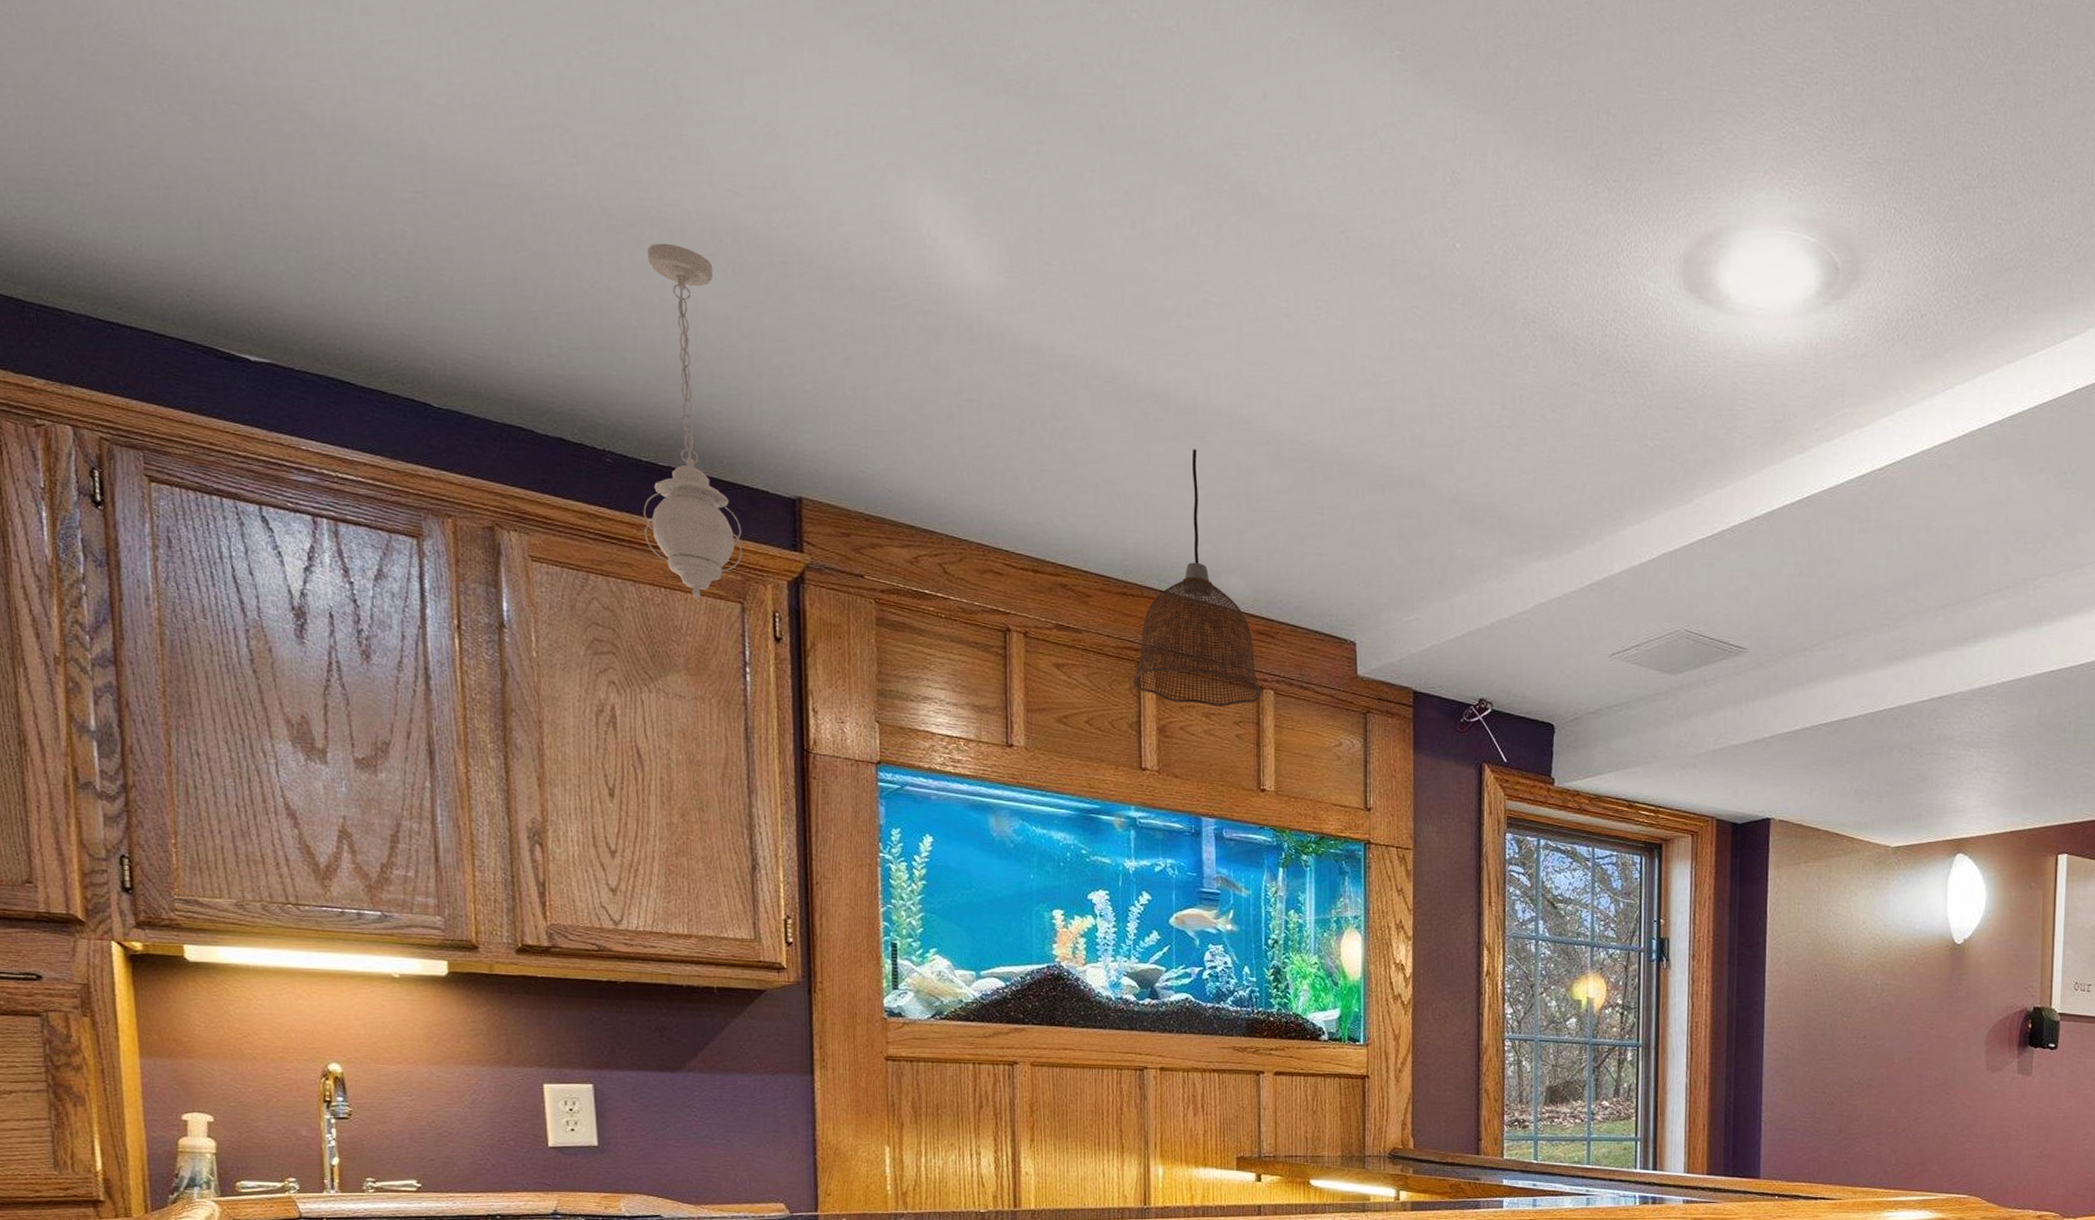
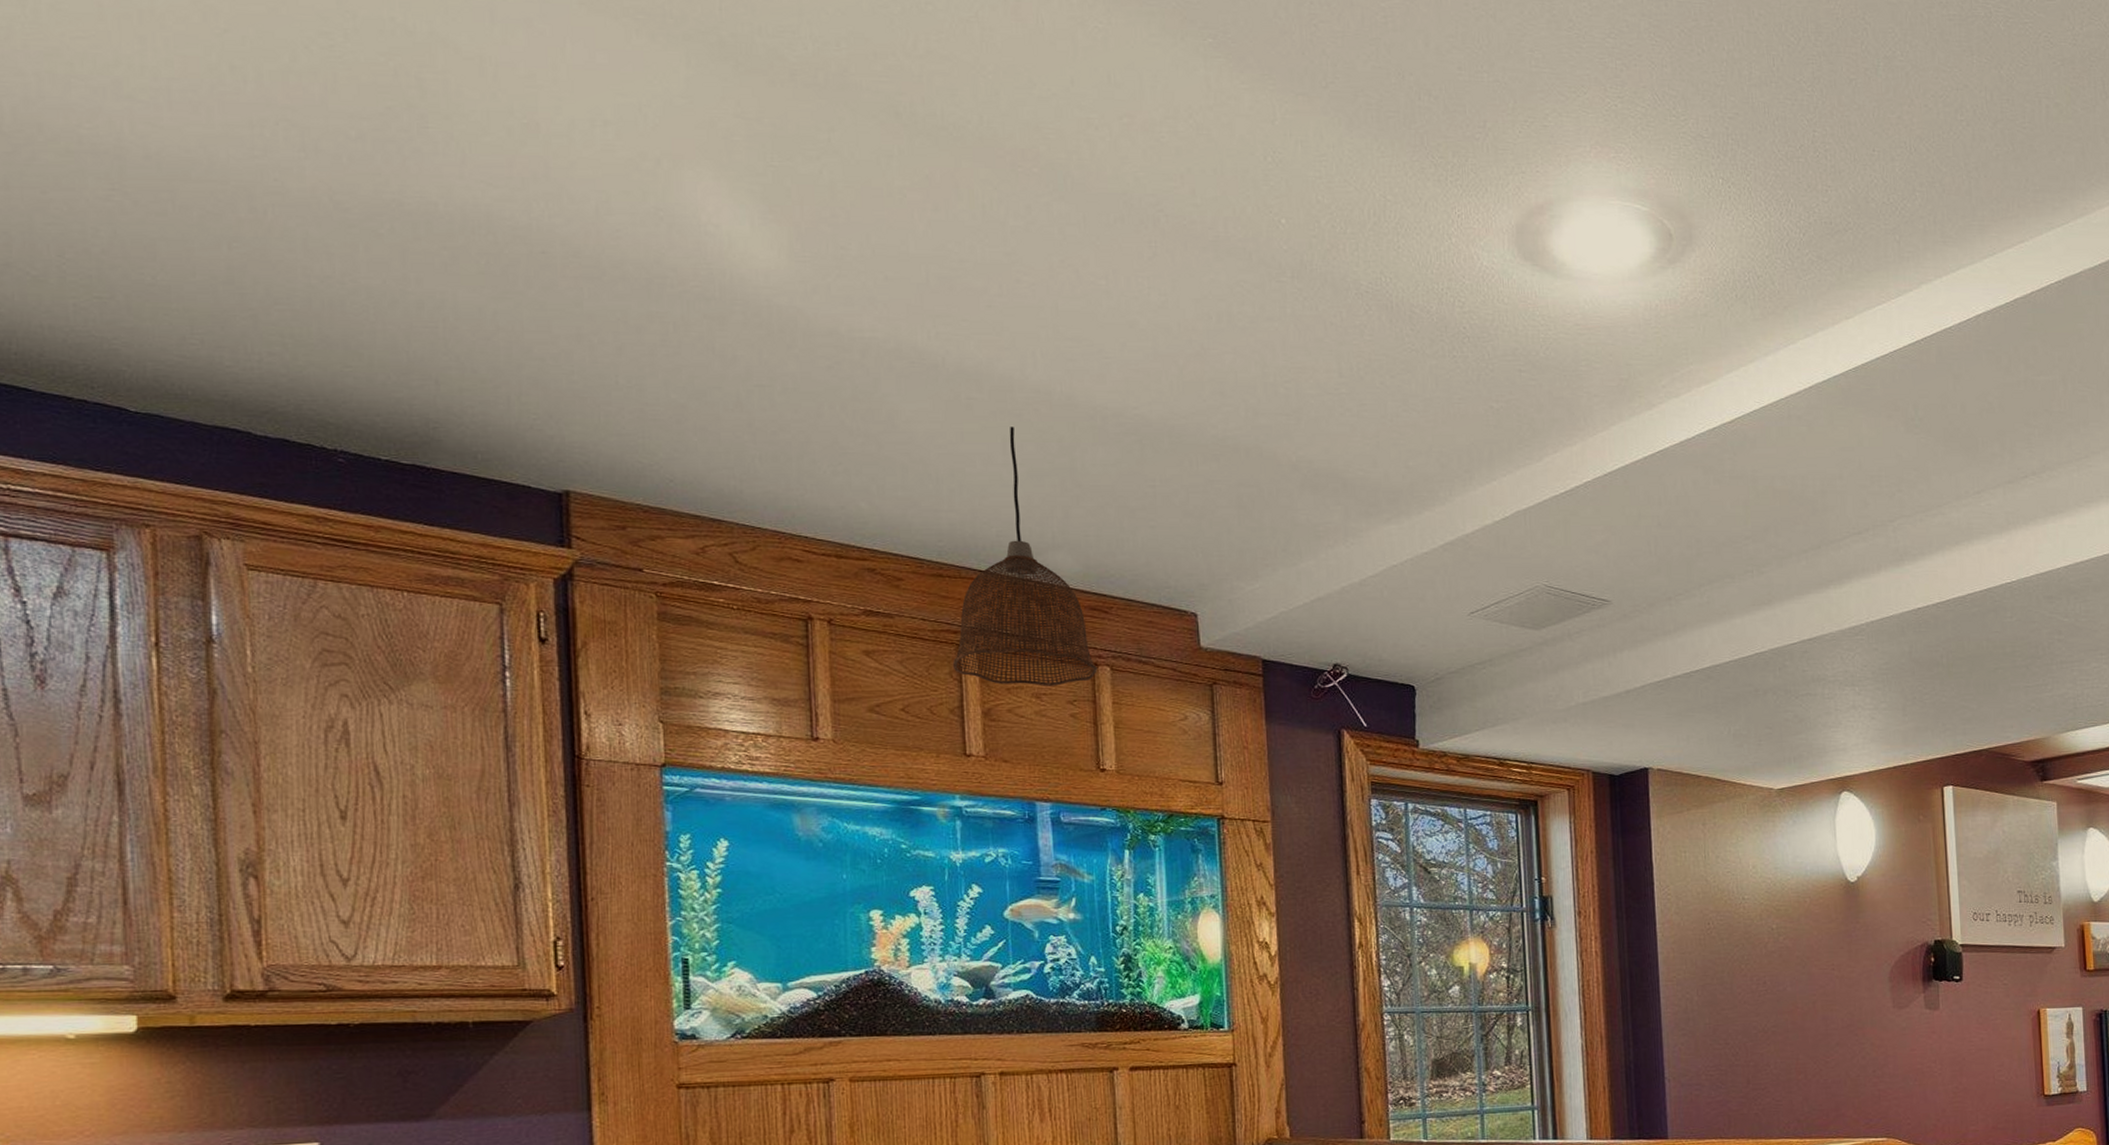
pendant light: present [643,243,743,599] -> none [382,236,501,601]

